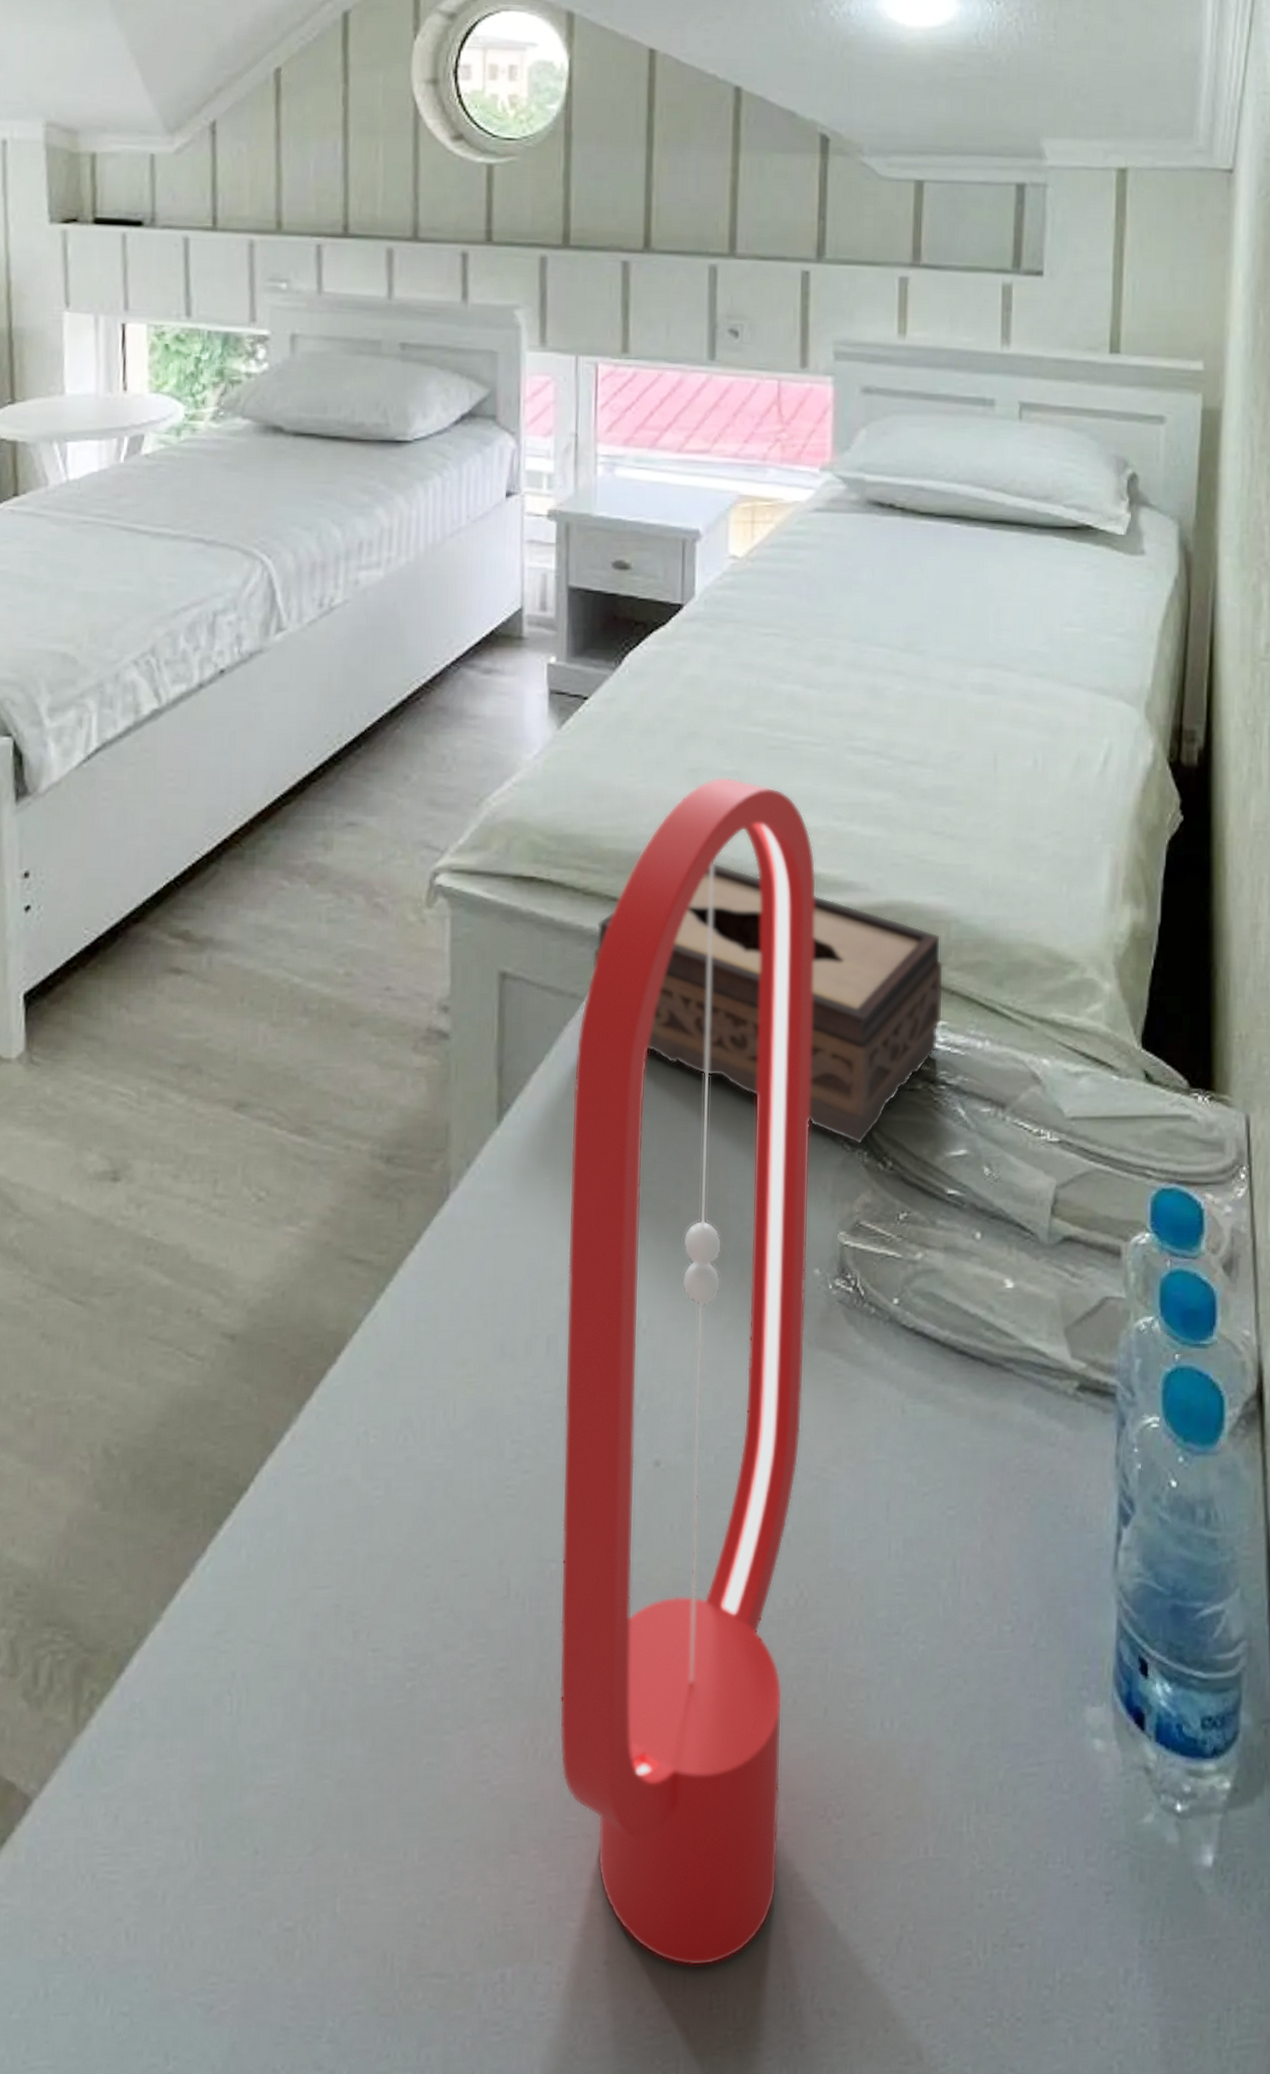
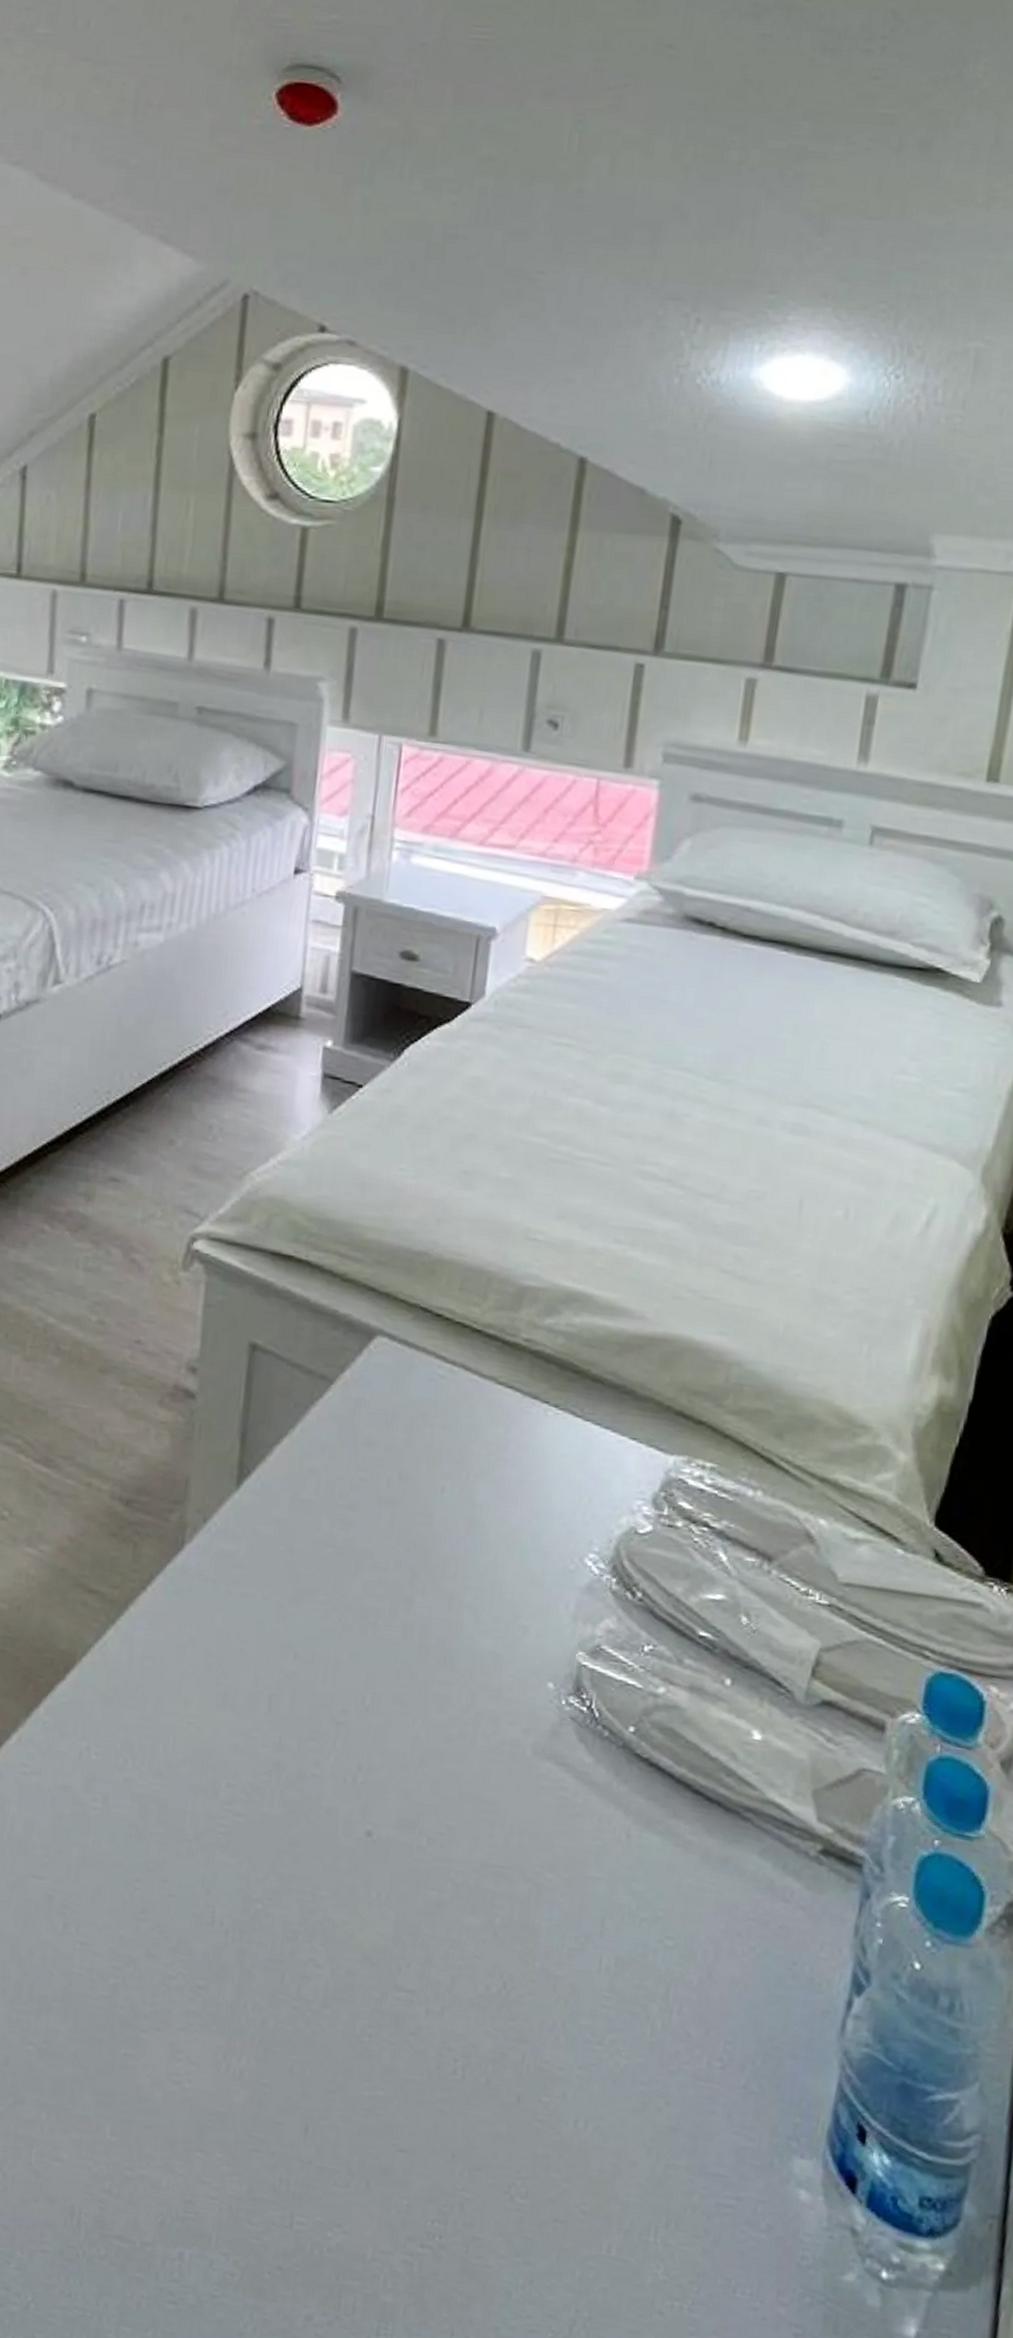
table lamp: present [559,777,817,1966] -> none [250,1183,590,2296]
tissue box: present [593,862,944,1145] -> none [345,1267,720,1571]

